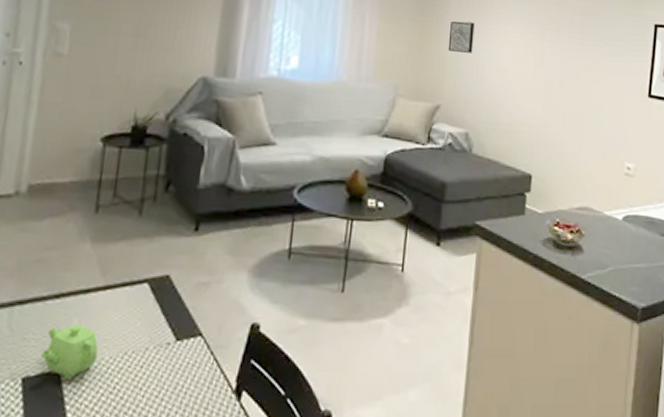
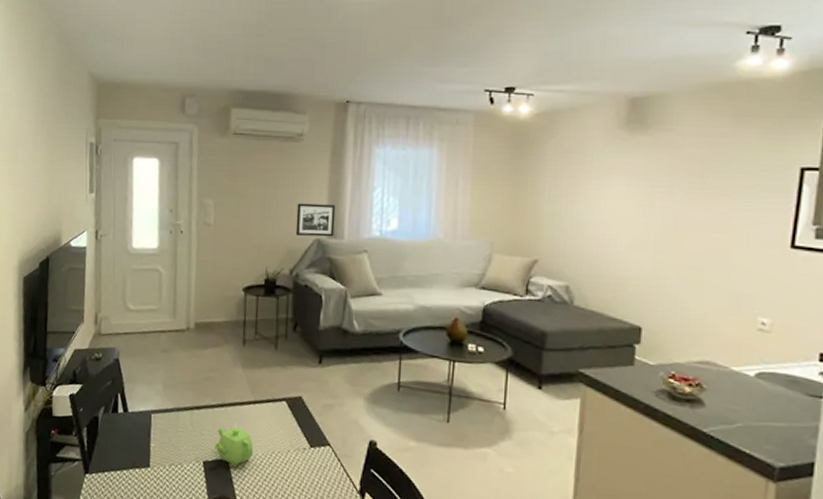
picture frame: none [176,33,228,76] -> present [295,203,336,237]
wall art: present [448,21,475,53] -> none [544,178,573,209]

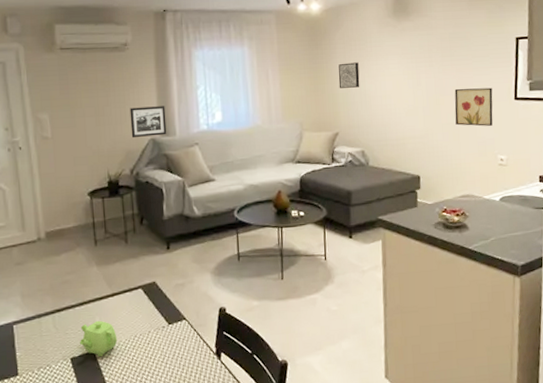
wall art: none [544,178,573,209] -> present [338,62,360,88]
wall art: none [699,224,758,278] -> present [454,87,493,127]

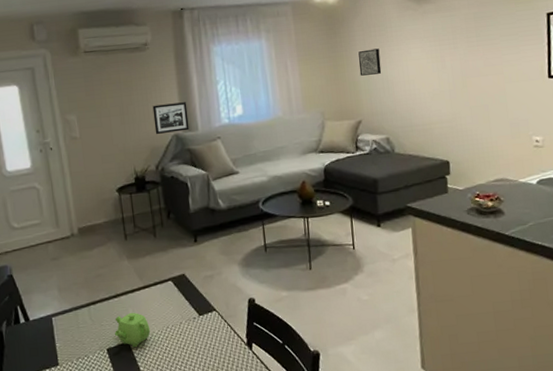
wall art: present [454,87,493,127] -> none [482,66,526,108]

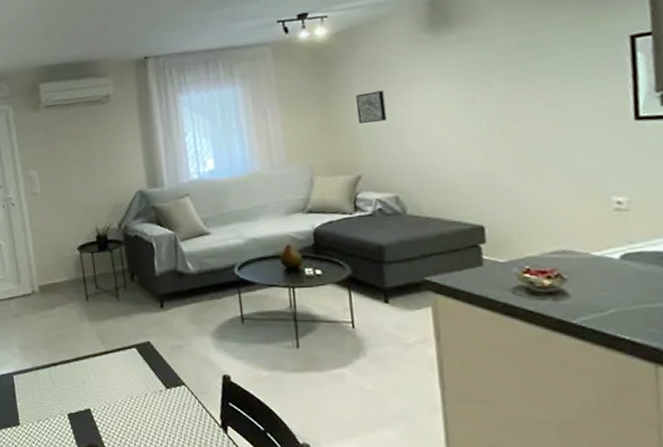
teapot: present [115,312,151,348] -> none [76,378,113,416]
picture frame: present [152,102,189,135] -> none [114,156,155,191]

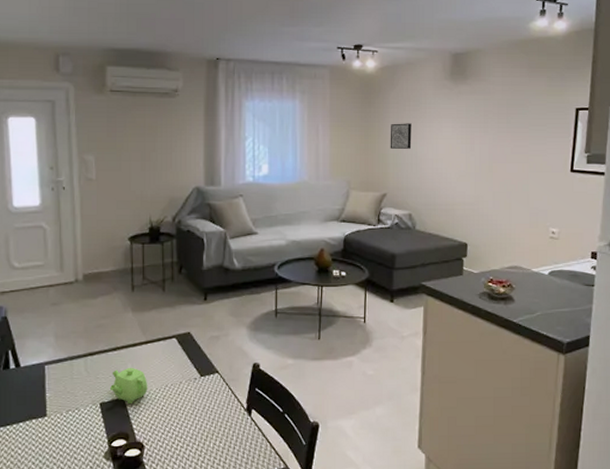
teapot: none [76,378,113,416] -> present [110,367,148,405]

